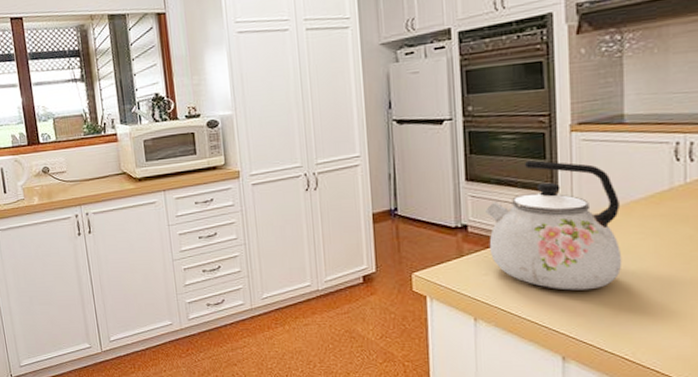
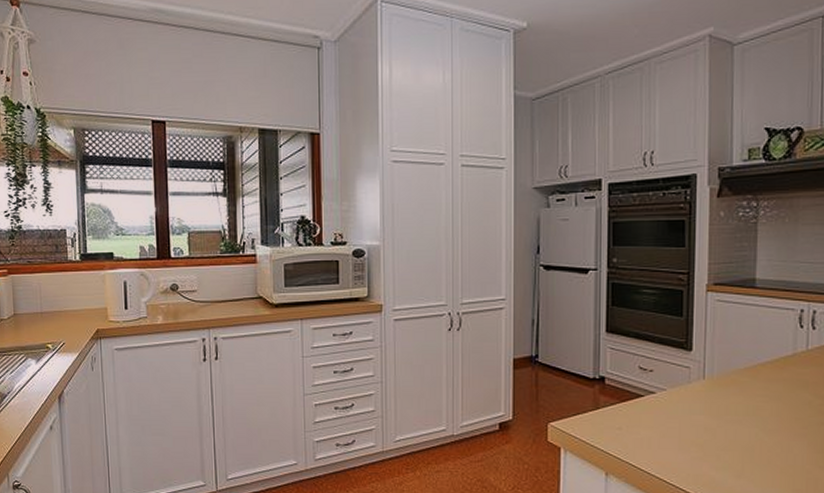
kettle: present [486,160,623,291] -> none [623,317,747,450]

